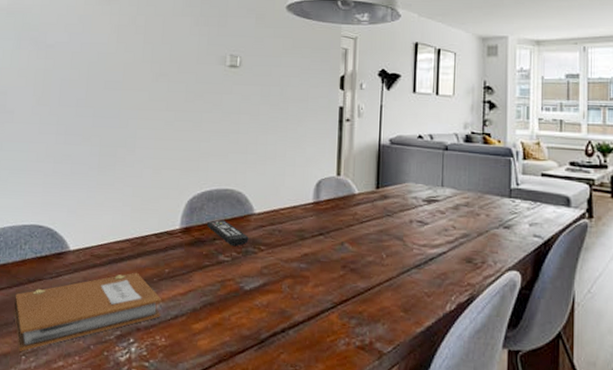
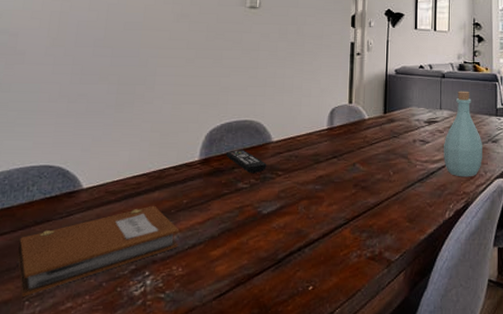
bottle: none [445,166,493,267] -> present [444,91,483,177]

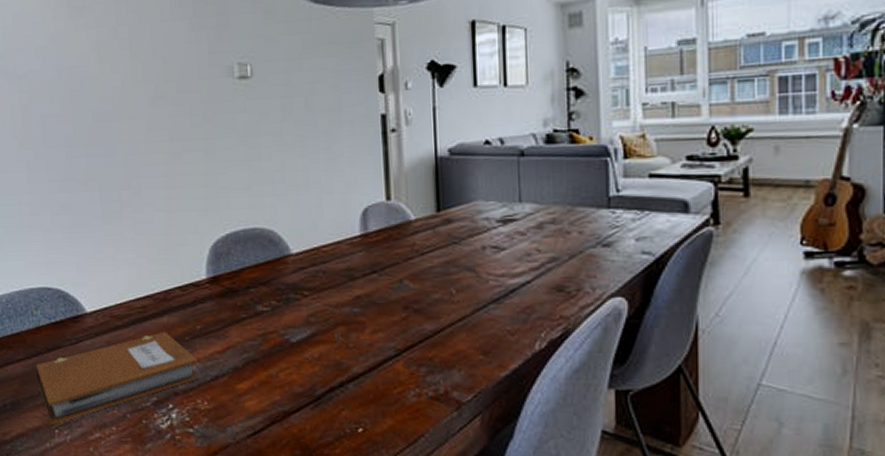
remote control: present [225,150,267,173] -> none [236,265,289,293]
bottle: present [444,91,483,177] -> none [527,173,589,296]

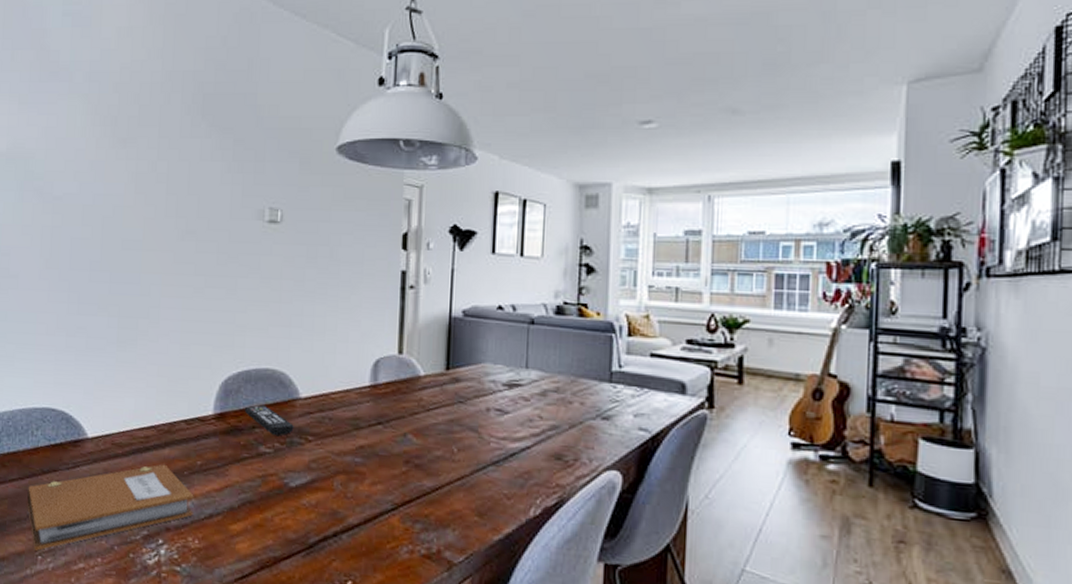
remote control: none [236,265,289,293] -> present [244,405,294,436]

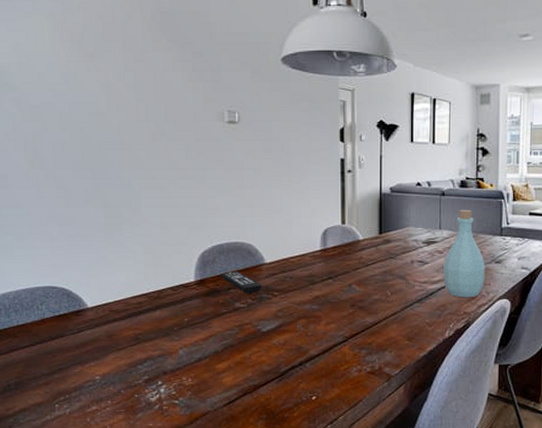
notebook: present [27,464,194,551] -> none [39,323,185,400]
bottle: none [529,343,589,465] -> present [443,209,486,298]

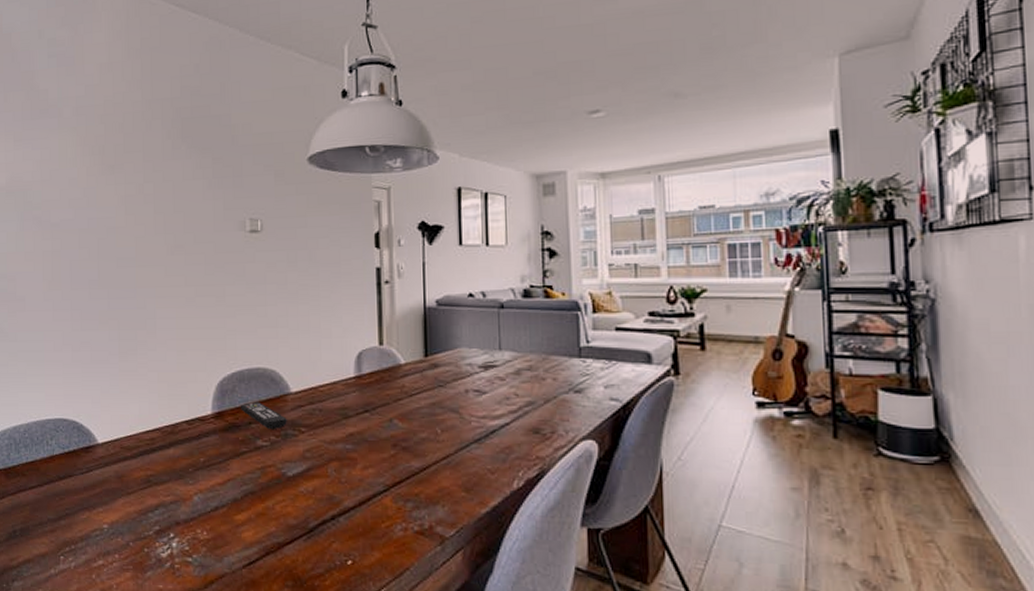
bottle: present [443,209,486,298] -> none [506,324,562,438]

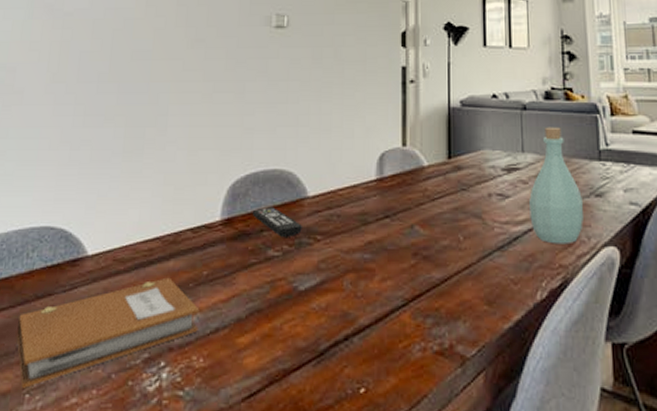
notebook: none [47,463,200,551] -> present [16,277,200,388]
bottle: none [506,324,562,438] -> present [529,127,584,245]

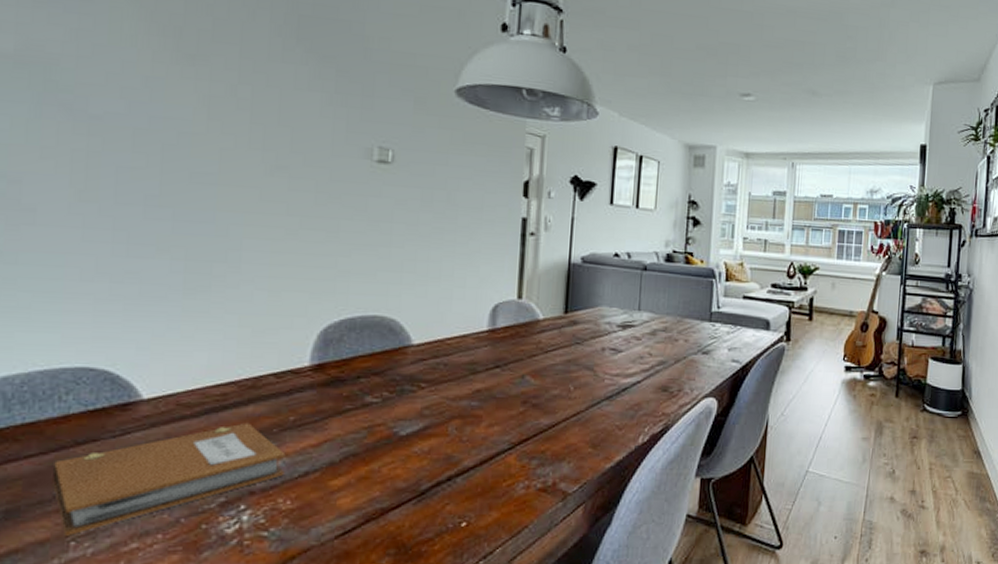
remote control: present [252,207,302,237] -> none [347,354,405,384]
bottle: present [529,127,584,245] -> none [640,288,691,395]

